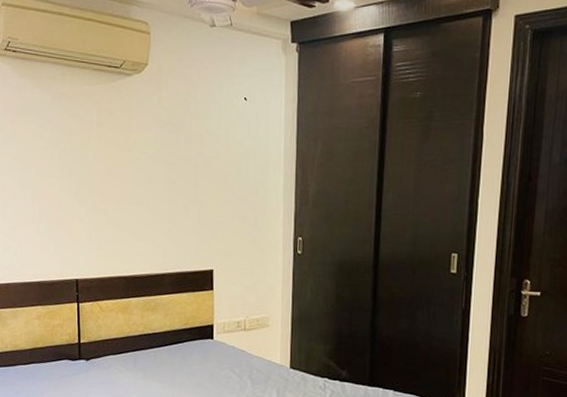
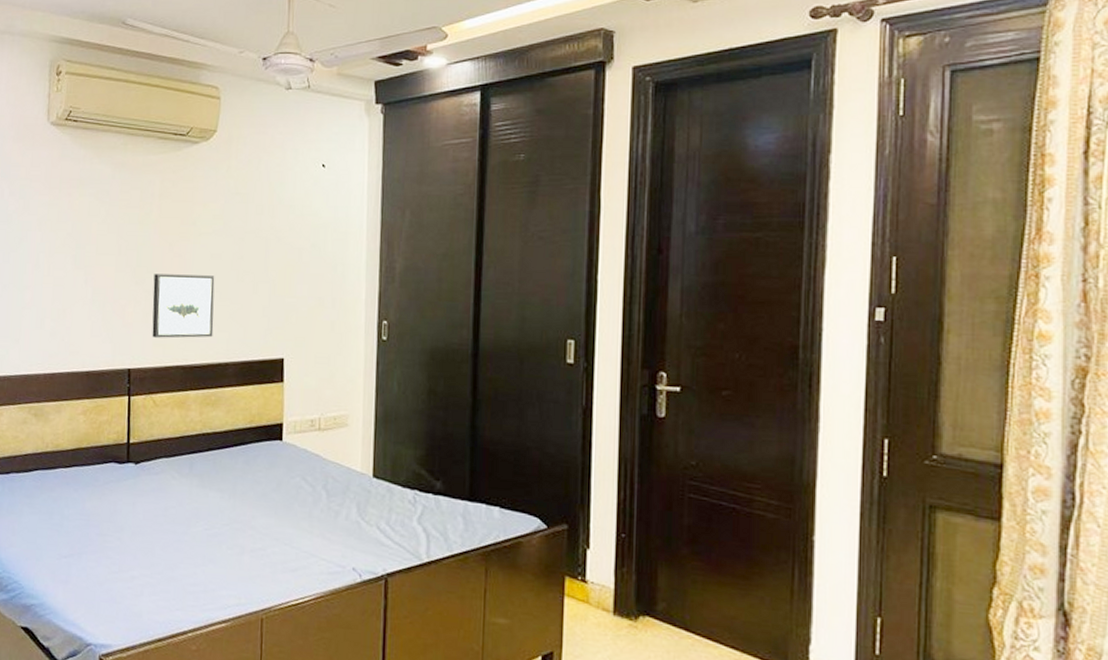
wall art: none [95,195,151,253] -> present [152,274,215,338]

